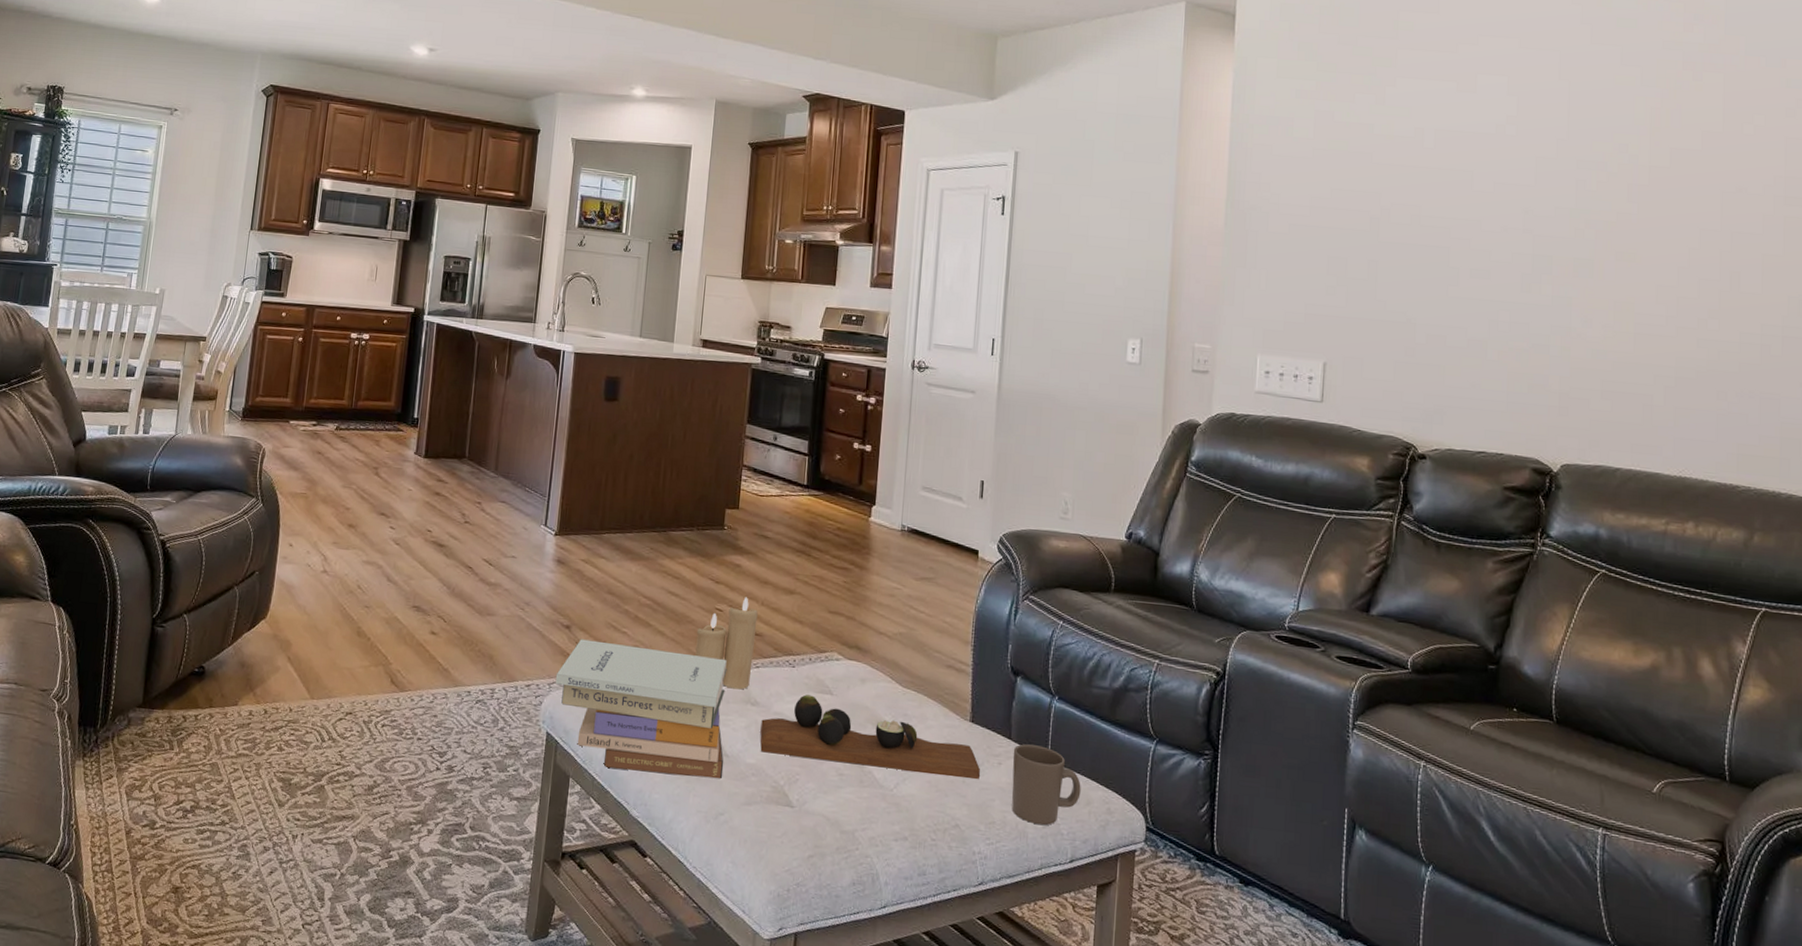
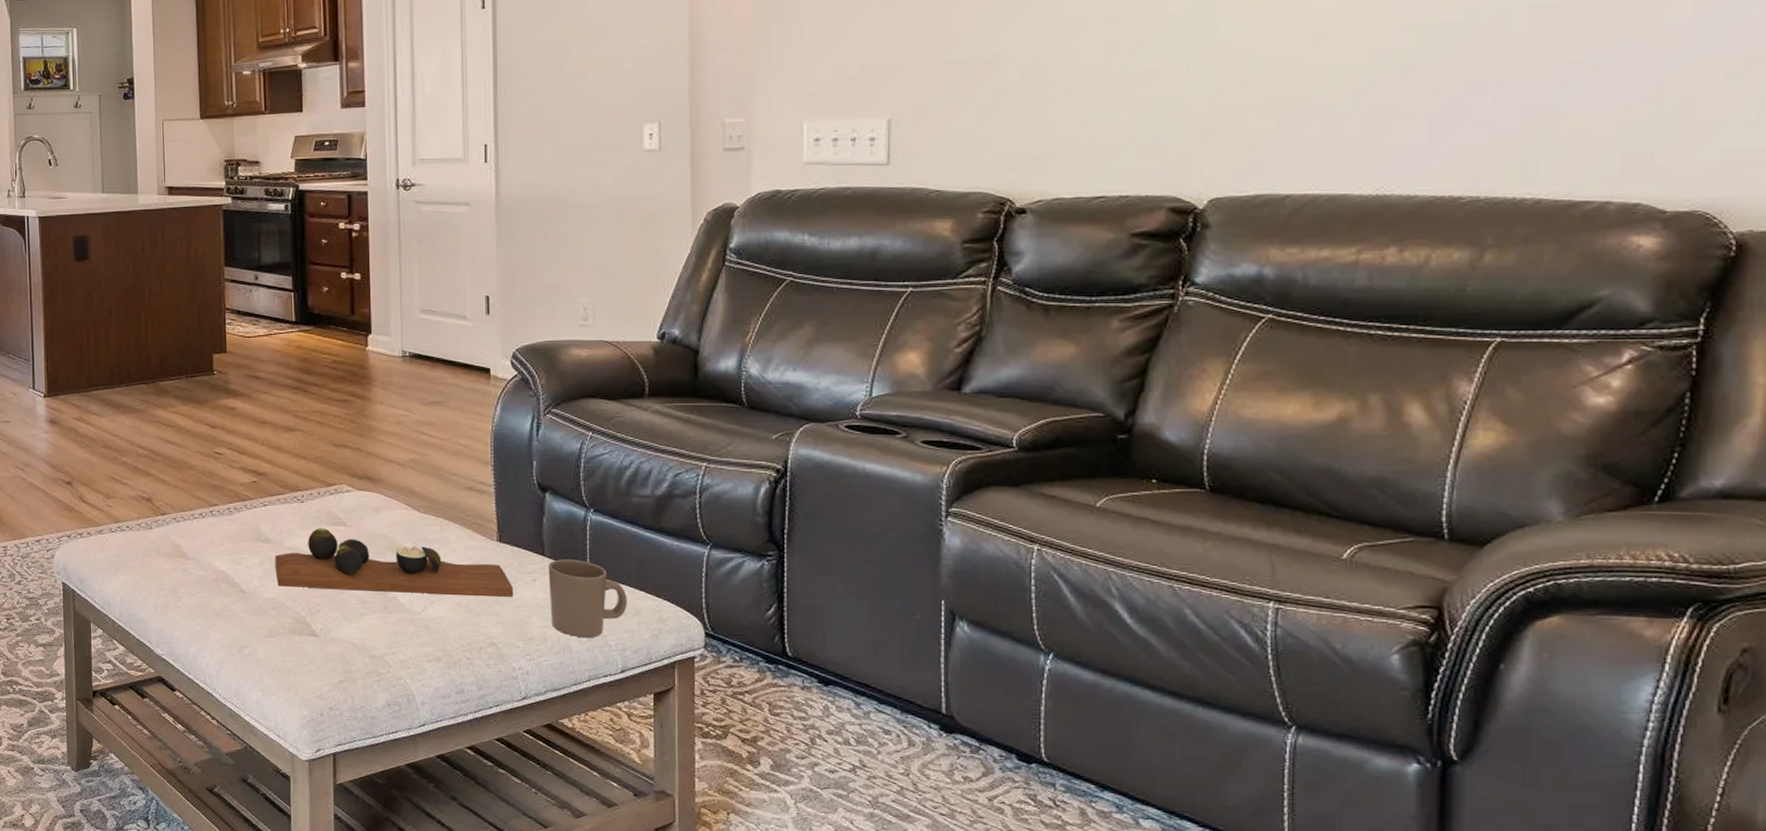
books: present [555,639,727,779] -> none [63,493,242,615]
candle: present [695,597,758,690] -> none [198,438,259,529]

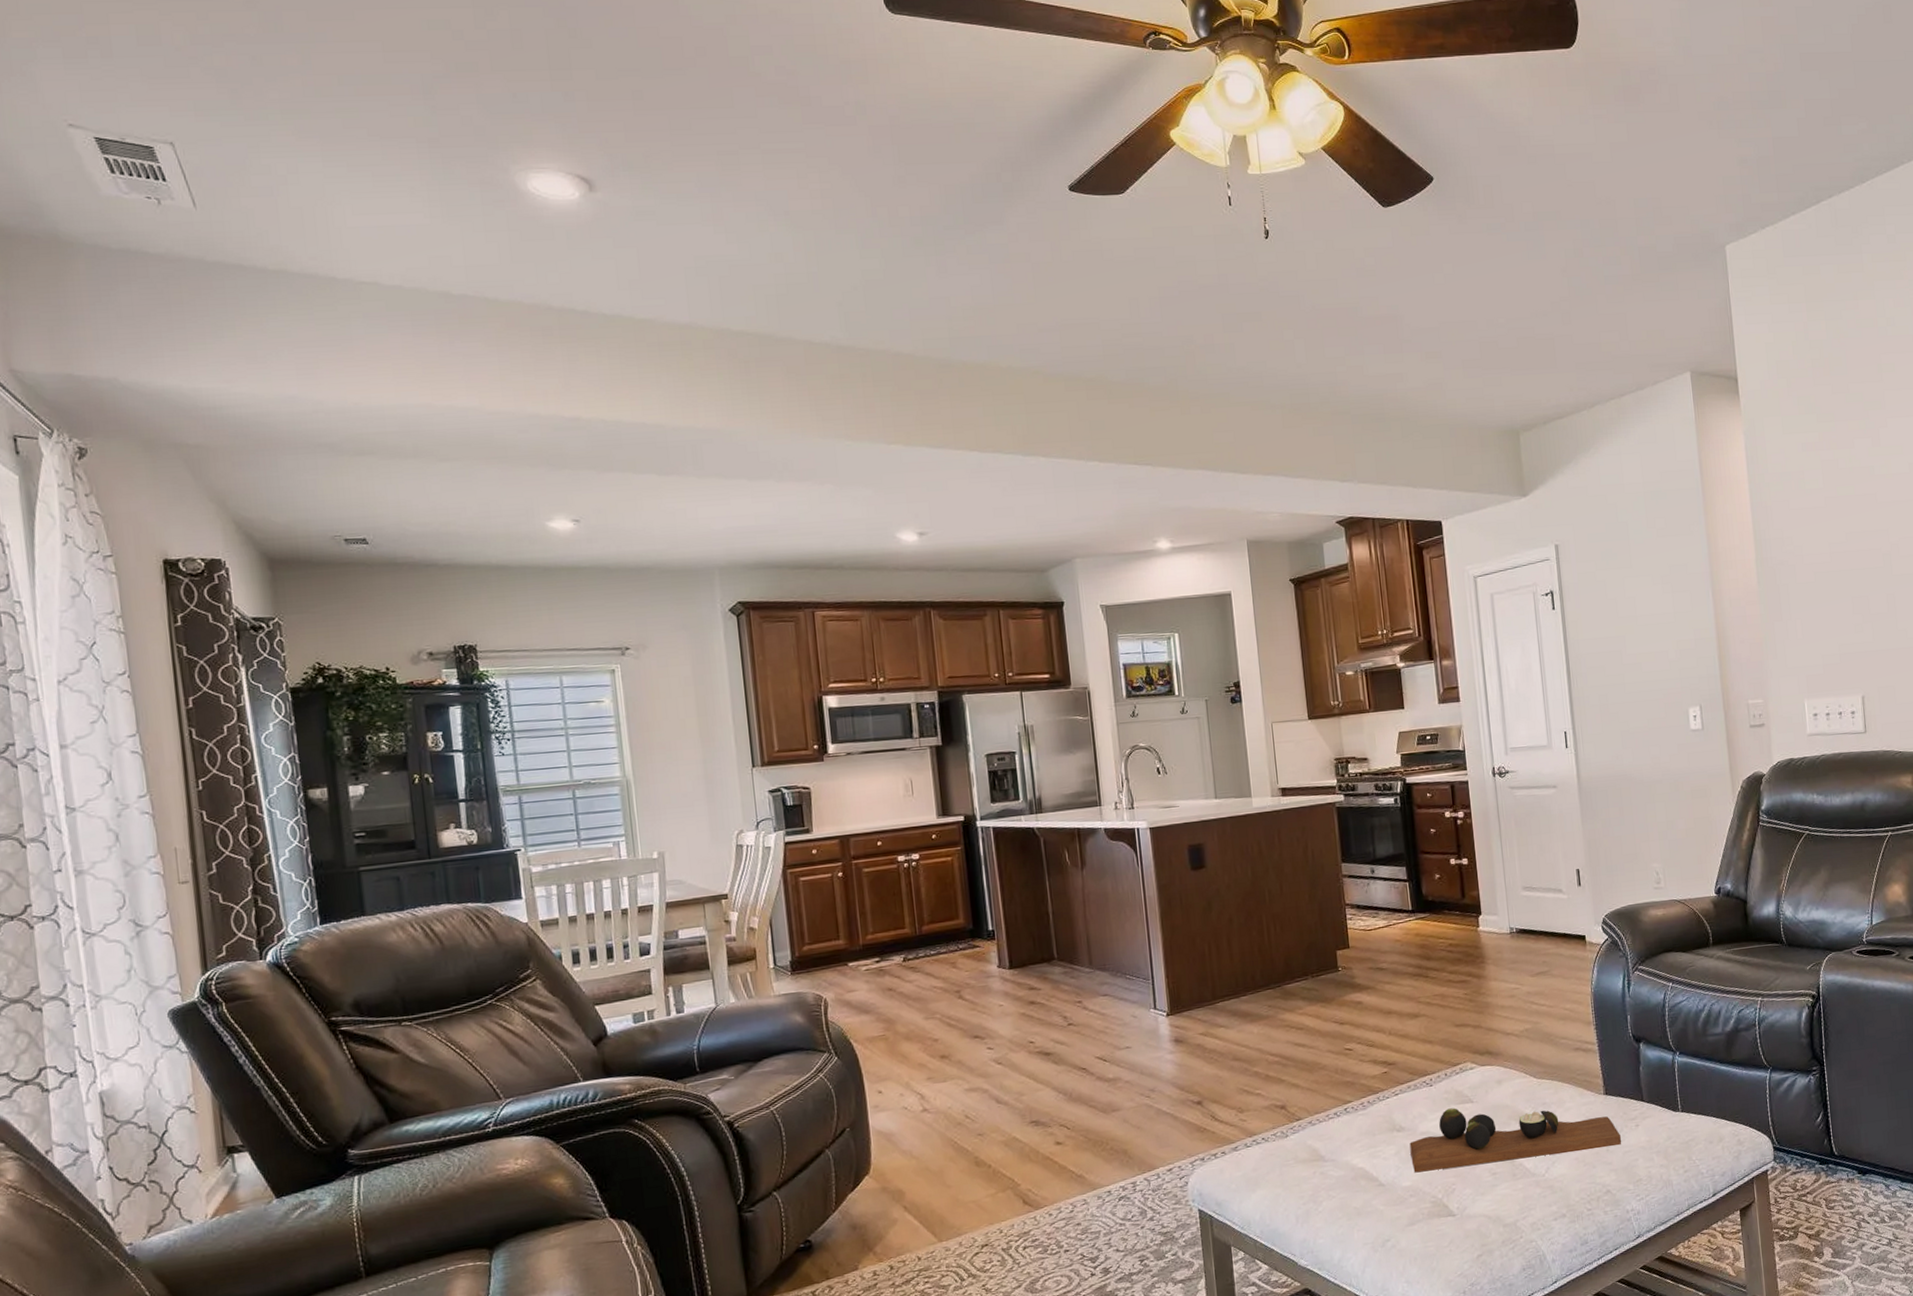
mug: present [548,559,627,638] -> none [1647,1100,1713,1171]

